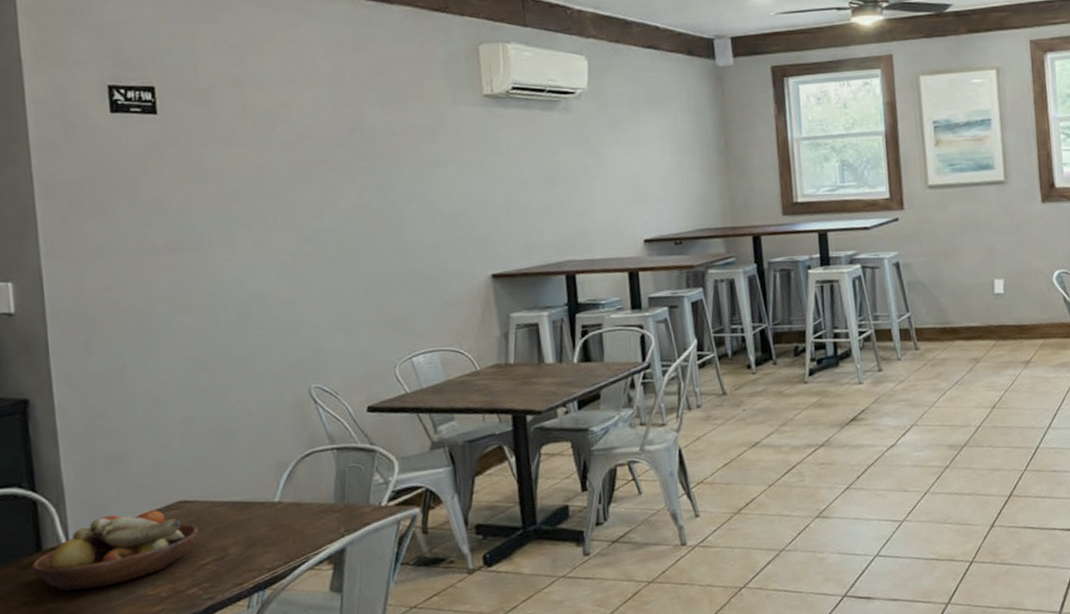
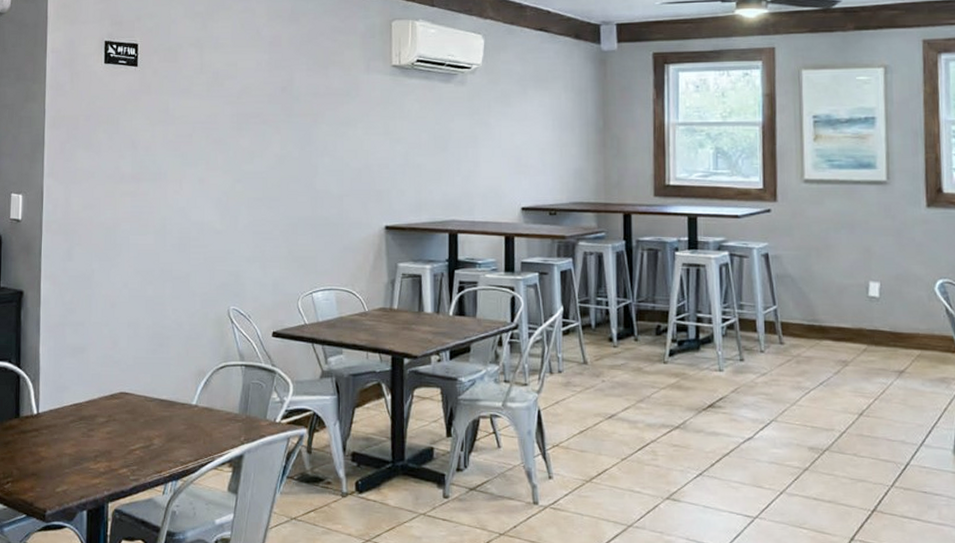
fruit bowl: present [31,510,199,592] -> none [10,396,133,455]

